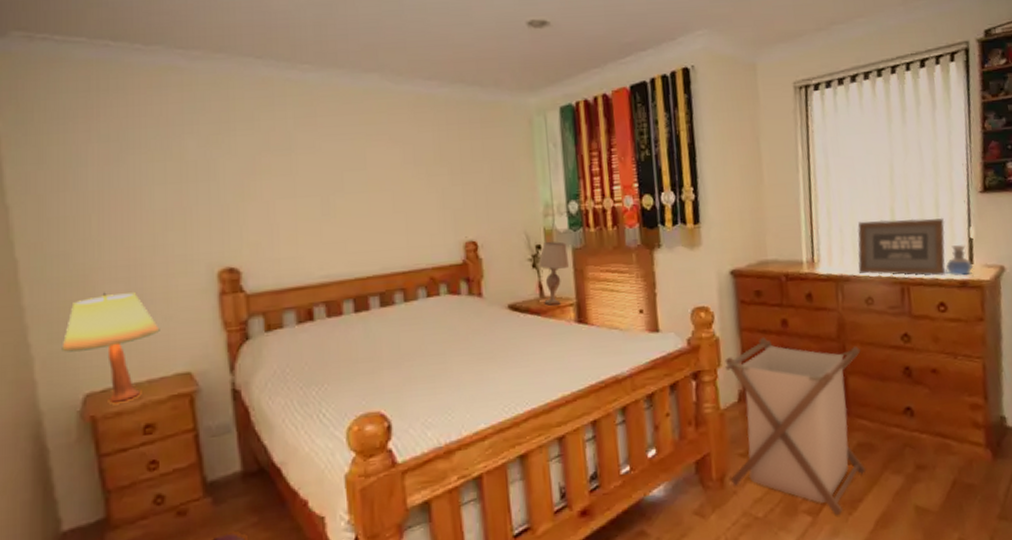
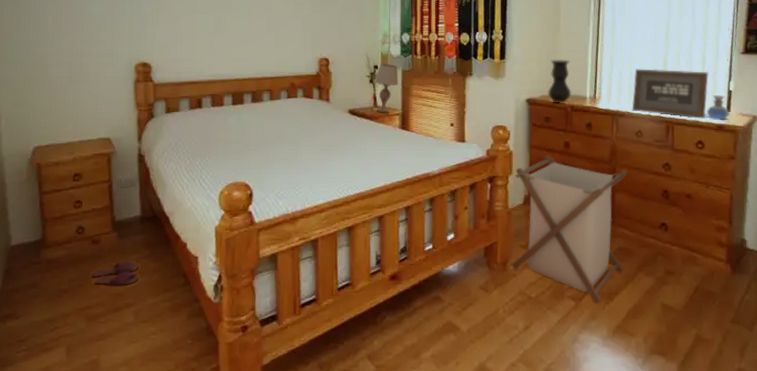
table lamp: present [61,292,160,403] -> none [20,73,91,155]
vase: none [755,218,785,273] -> present [548,60,571,104]

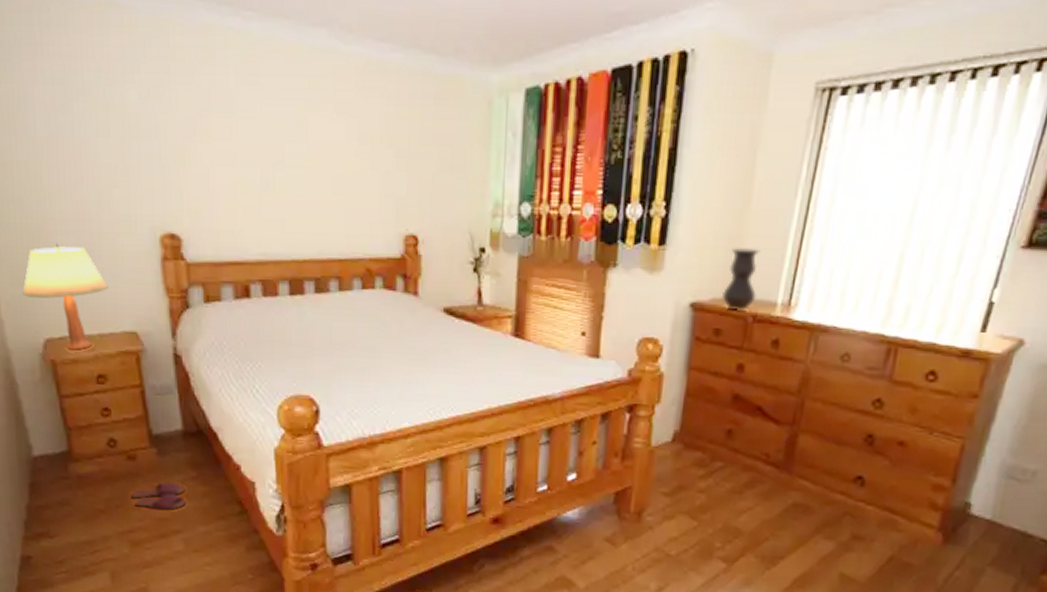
table lamp: none [20,73,91,155] -> present [22,243,108,350]
table lamp: present [374,63,398,113] -> none [480,245,513,315]
laundry basket: present [513,155,628,303] -> none [650,380,821,567]
picture frame: present [632,69,709,119] -> none [840,265,965,341]
perfume bottle: present [706,95,730,120] -> none [949,308,985,343]

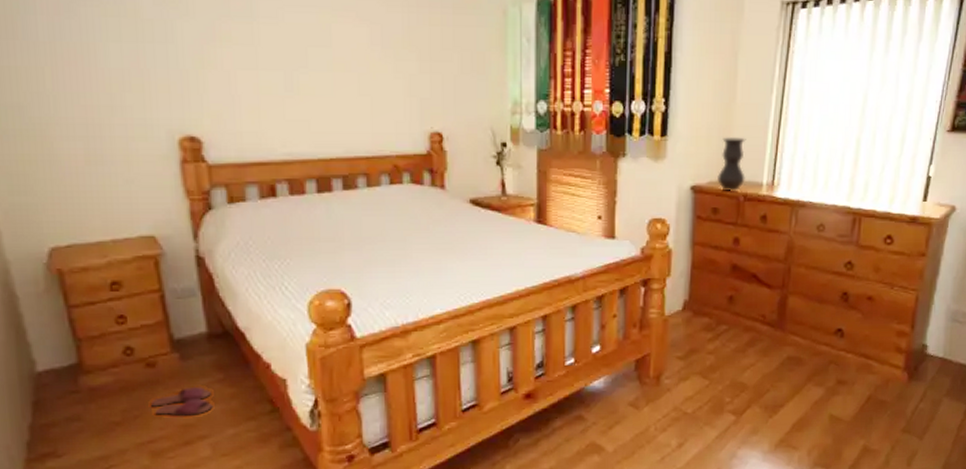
table lamp: present [22,243,108,350] -> none [23,149,122,258]

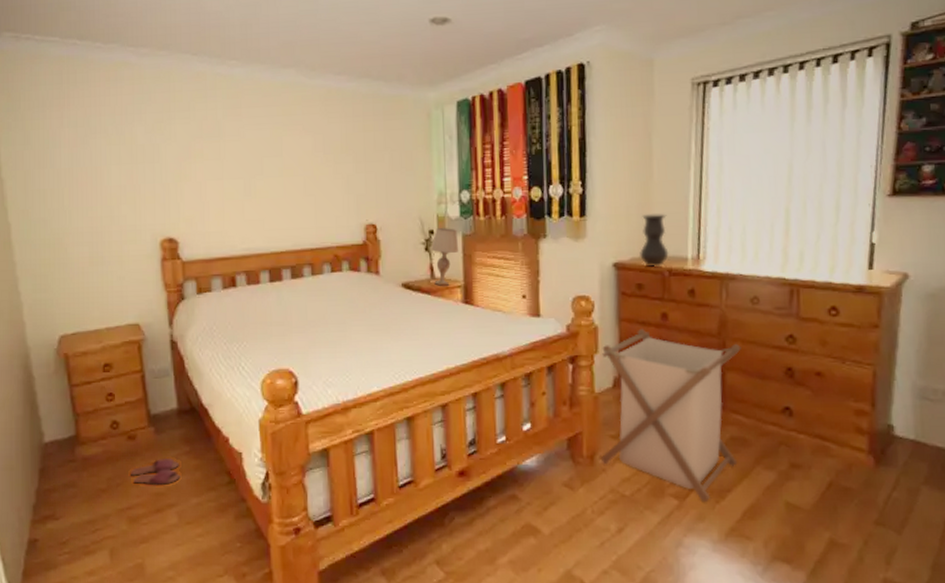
table lamp: none [502,139,532,203] -> present [430,227,458,286]
laundry basket: none [667,253,804,416] -> present [602,329,741,501]

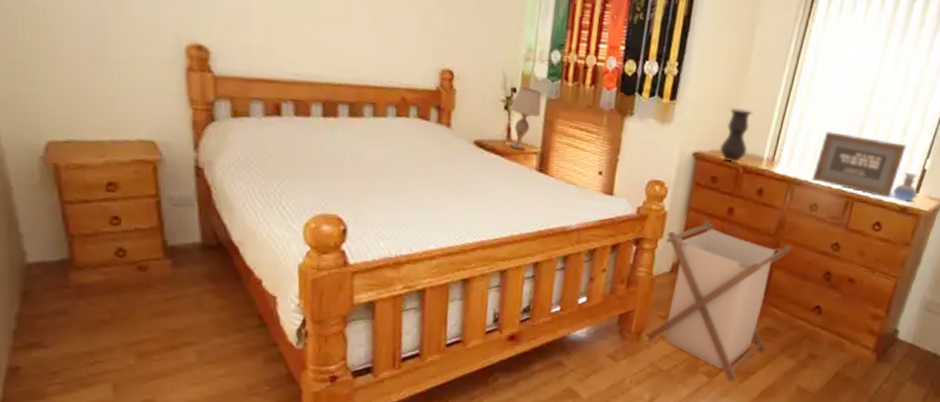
slippers: present [131,457,180,485] -> none [141,293,202,322]
picture frame: none [745,220,845,279] -> present [812,131,907,198]
perfume bottle: none [841,249,873,280] -> present [892,172,918,202]

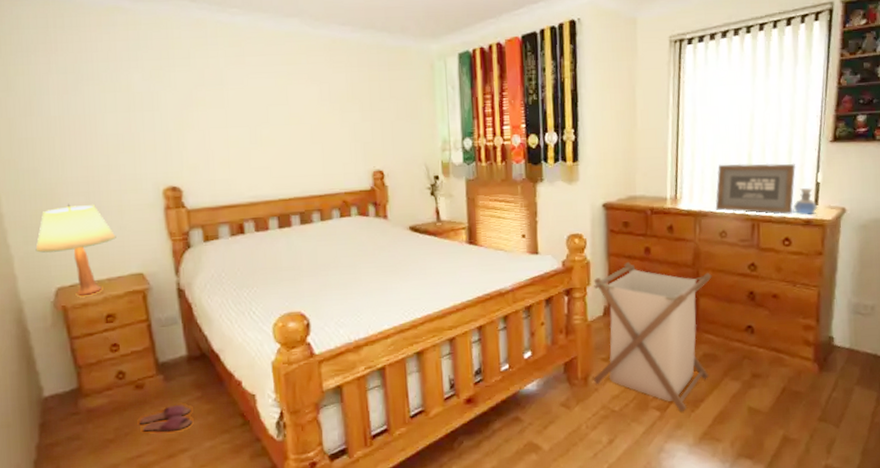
table lamp: none [22,42,124,156] -> present [35,204,116,296]
slippers: none [141,293,202,322] -> present [140,404,193,432]
table lamp: present [509,86,542,150] -> none [436,172,462,228]
vase: present [720,108,753,163] -> none [626,158,651,207]

